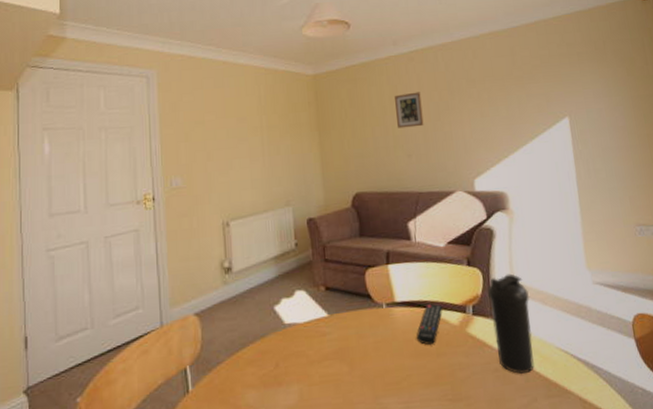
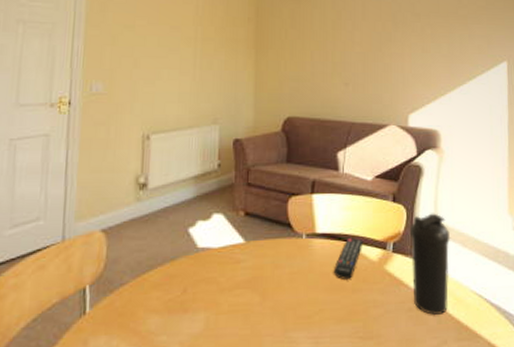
picture frame: present [395,92,424,129] -> none [338,19,364,56]

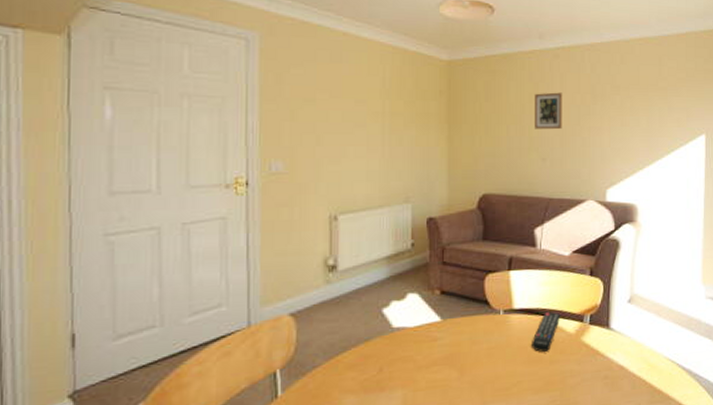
picture frame: none [338,19,364,56] -> present [535,92,562,130]
water bottle: present [410,213,451,316] -> none [607,285,646,382]

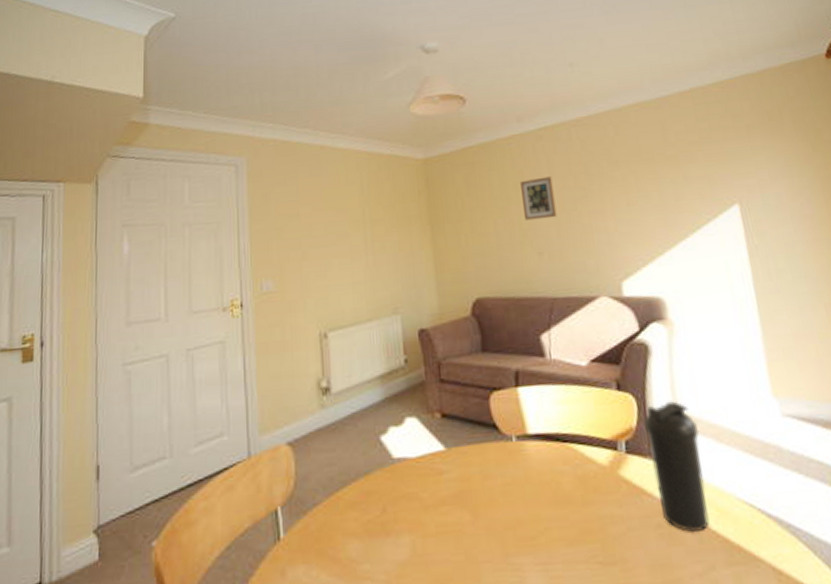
remote control: present [532,312,561,352] -> none [555,438,588,490]
water bottle: none [607,285,646,382] -> present [644,401,710,534]

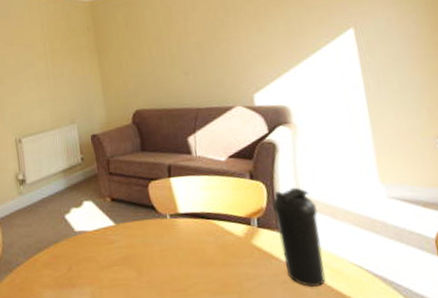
picture frame: present [520,176,557,221] -> none [169,11,200,48]

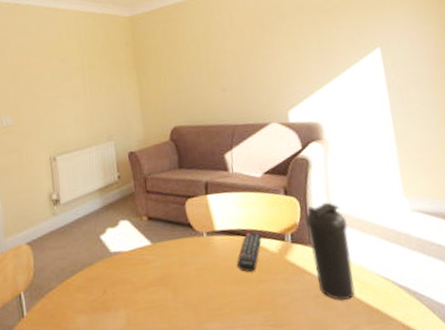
remote control: none [201,216,227,255] -> present [237,232,262,272]

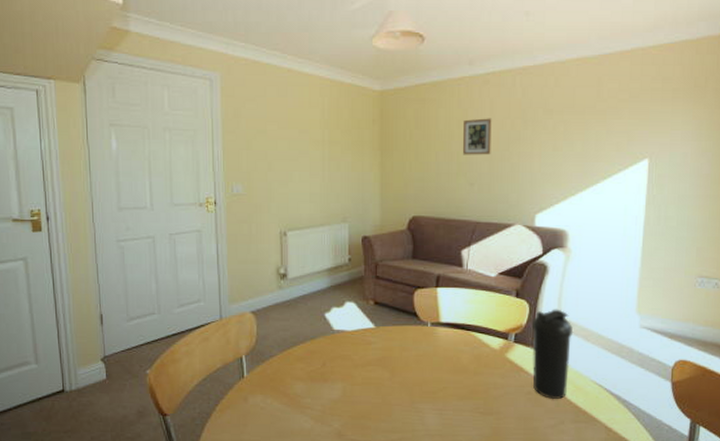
picture frame: none [208,28,237,64] -> present [463,118,492,155]
remote control: present [237,232,262,272] -> none [457,328,486,363]

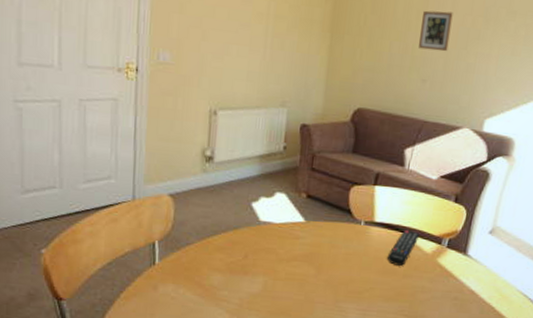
remote control: none [457,328,486,363] -> present [387,230,420,266]
water bottle: present [532,309,574,400] -> none [460,217,507,307]

